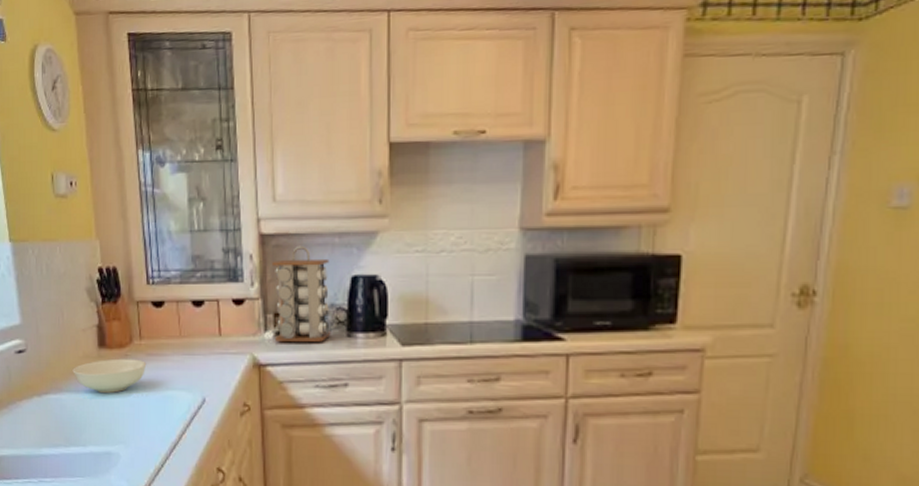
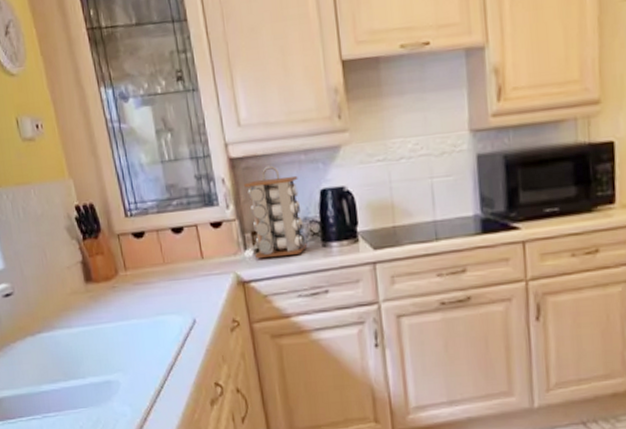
bowl: present [72,358,147,393] -> none [62,289,135,326]

